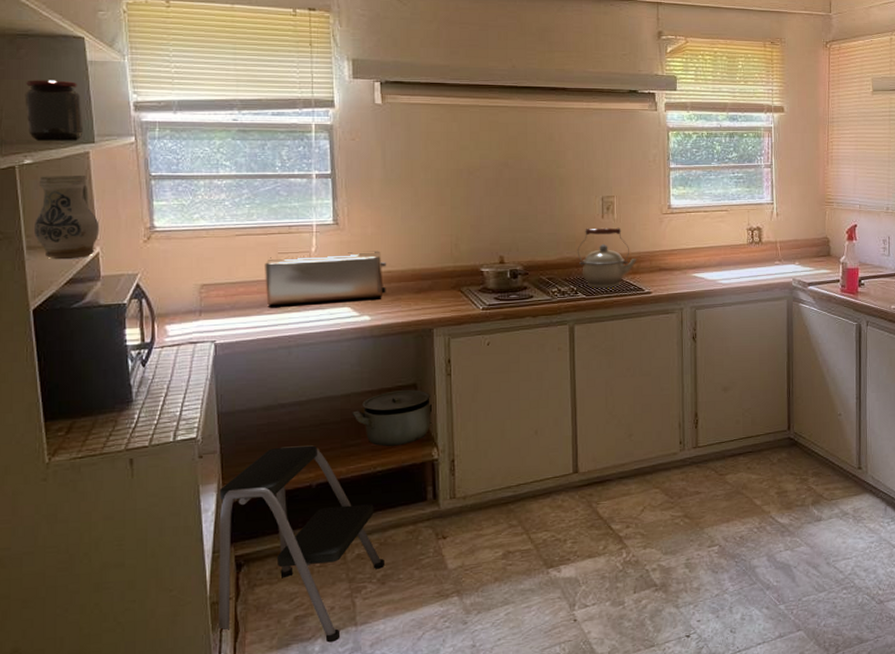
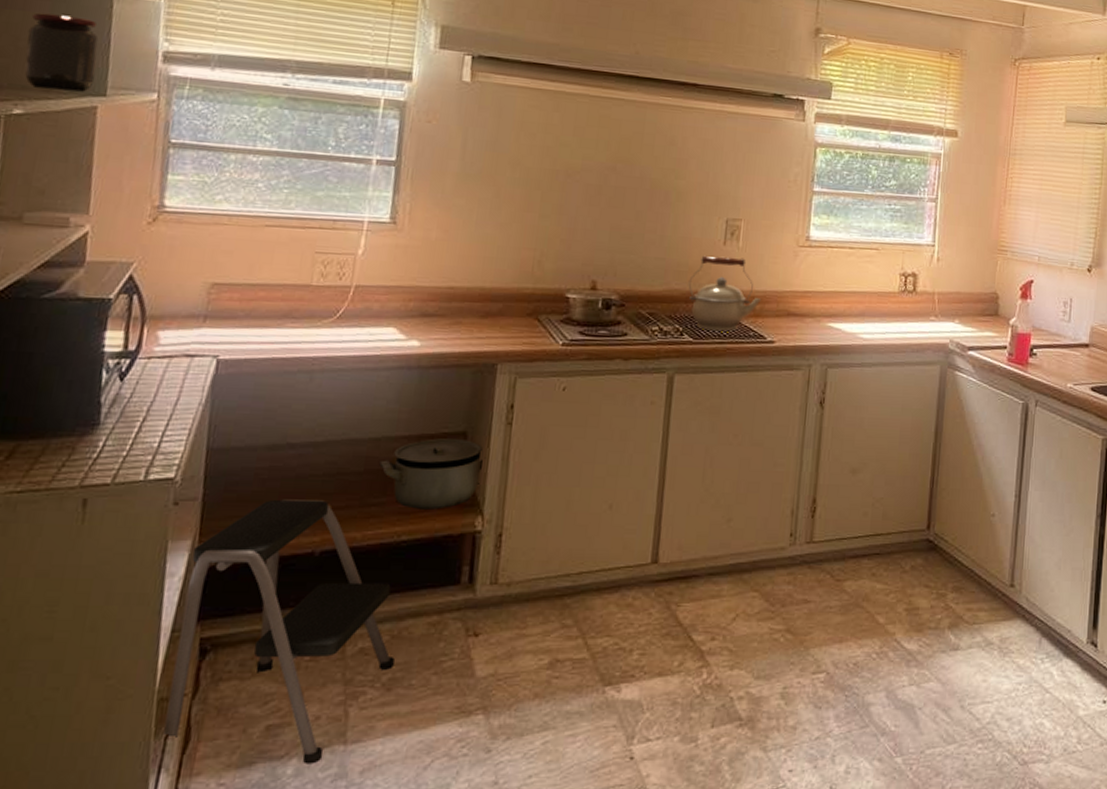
ceramic pitcher: present [33,176,100,260] -> none [9,131,95,237]
toaster: present [263,251,387,308] -> none [291,257,451,323]

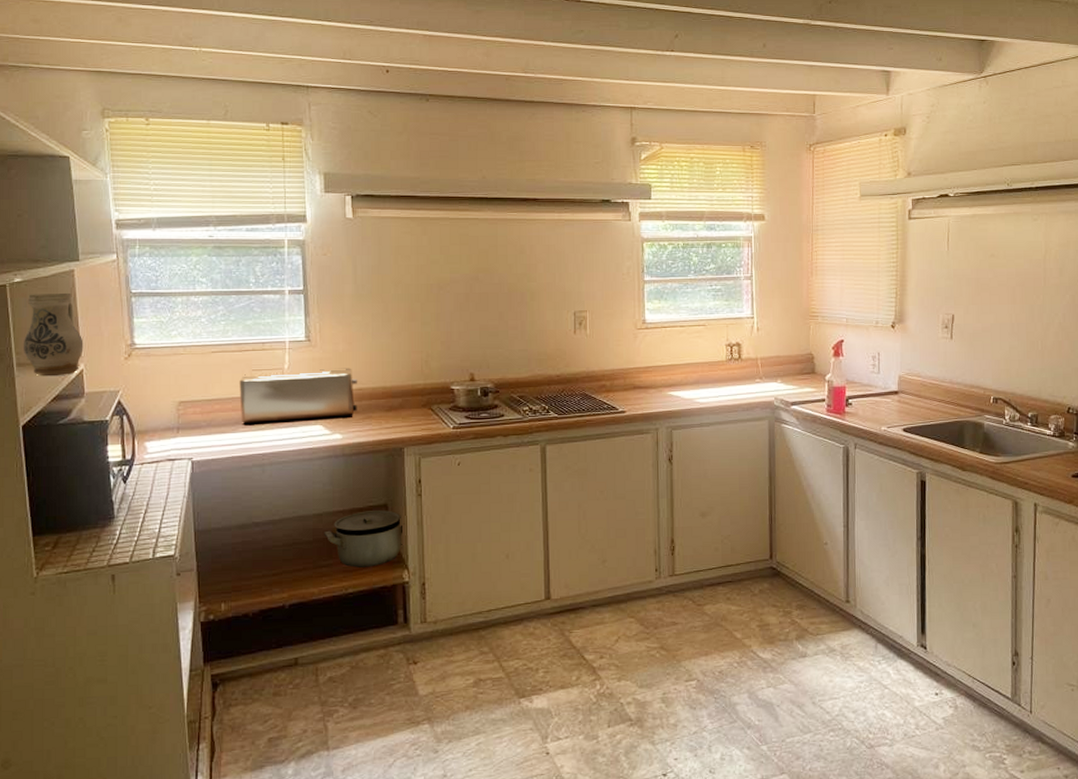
ceramic pitcher: none [9,131,95,237] -> present [23,294,84,377]
jar: present [24,13,99,92] -> none [15,199,69,260]
step stool: present [163,499,396,764] -> none [195,565,357,766]
toaster: none [291,257,451,323] -> present [238,368,358,426]
kettle: present [688,255,762,332] -> none [548,343,611,407]

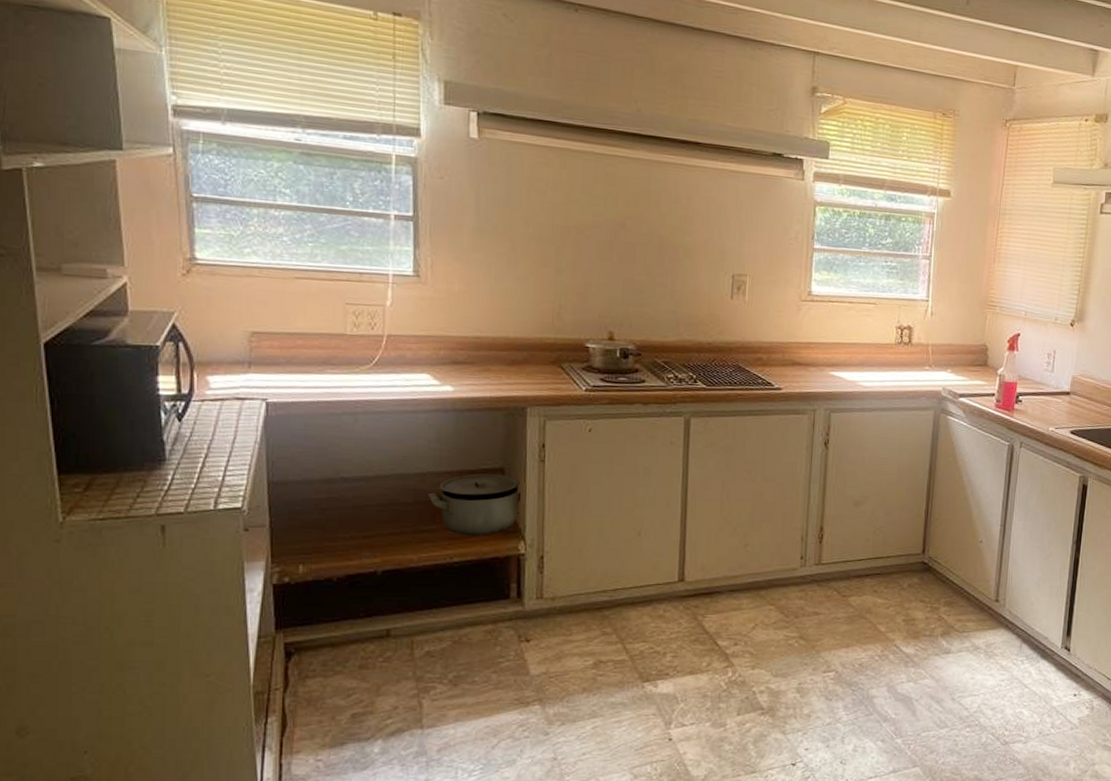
ceramic pitcher: present [23,294,84,377] -> none [45,184,128,288]
toaster: present [238,368,358,426] -> none [328,308,476,370]

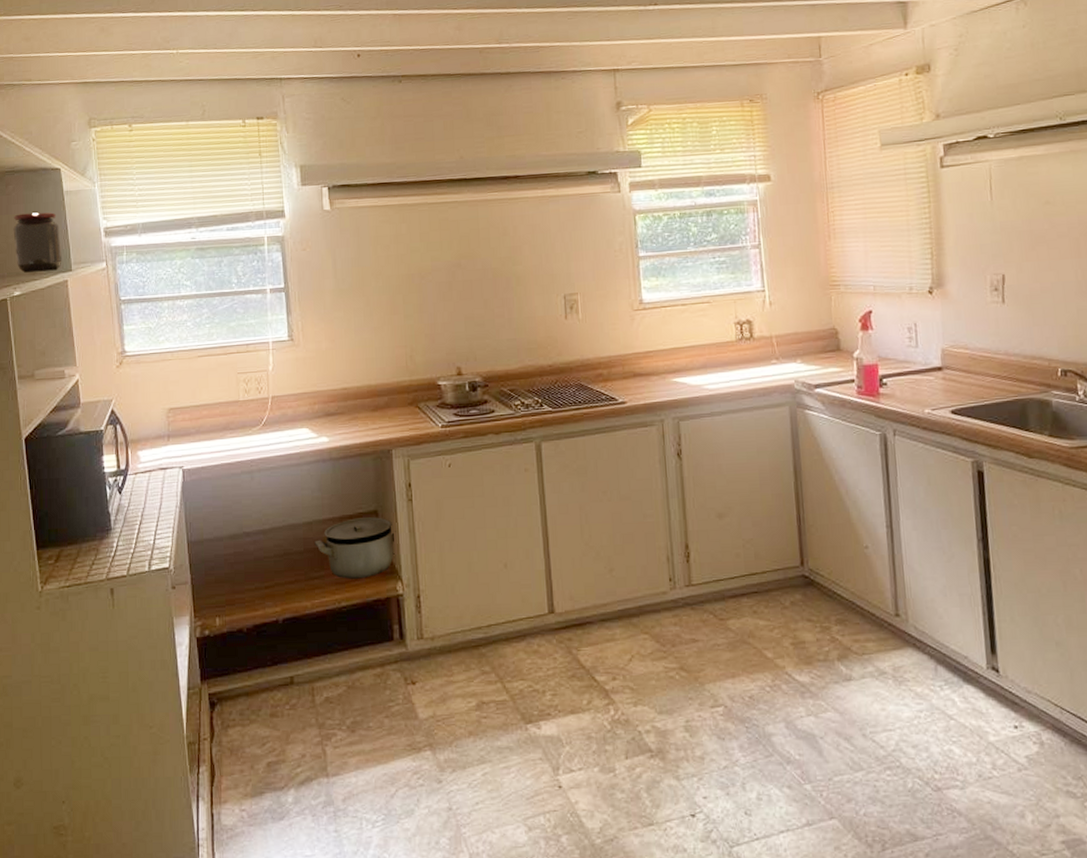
jar: none [34,64,109,146] -> present [13,212,62,273]

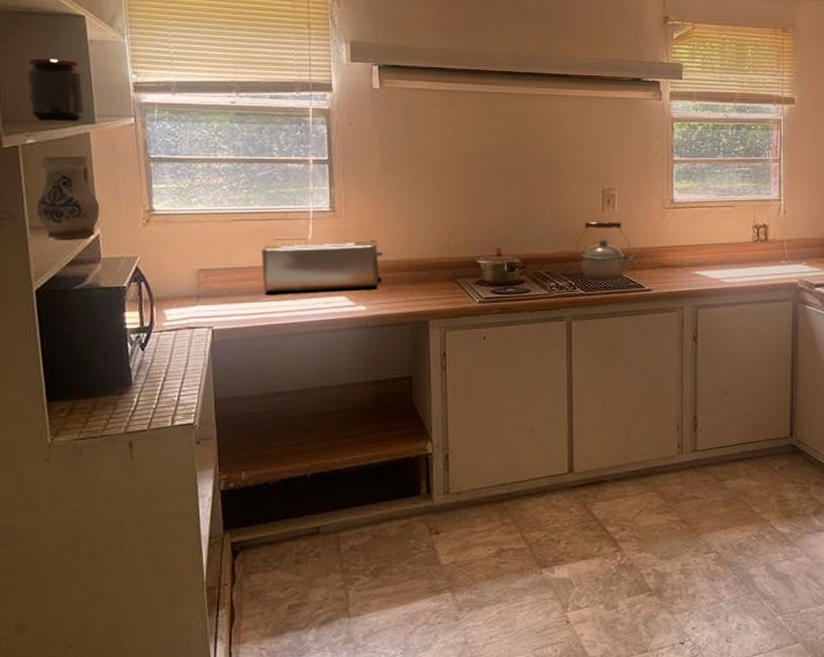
ceramic pitcher: none [23,304,78,389] -> present [36,156,100,241]
toaster: none [224,366,343,431] -> present [260,239,383,295]
saucepan: present [314,517,396,579] -> none [347,382,429,439]
kettle: none [539,328,608,399] -> present [576,221,638,284]

